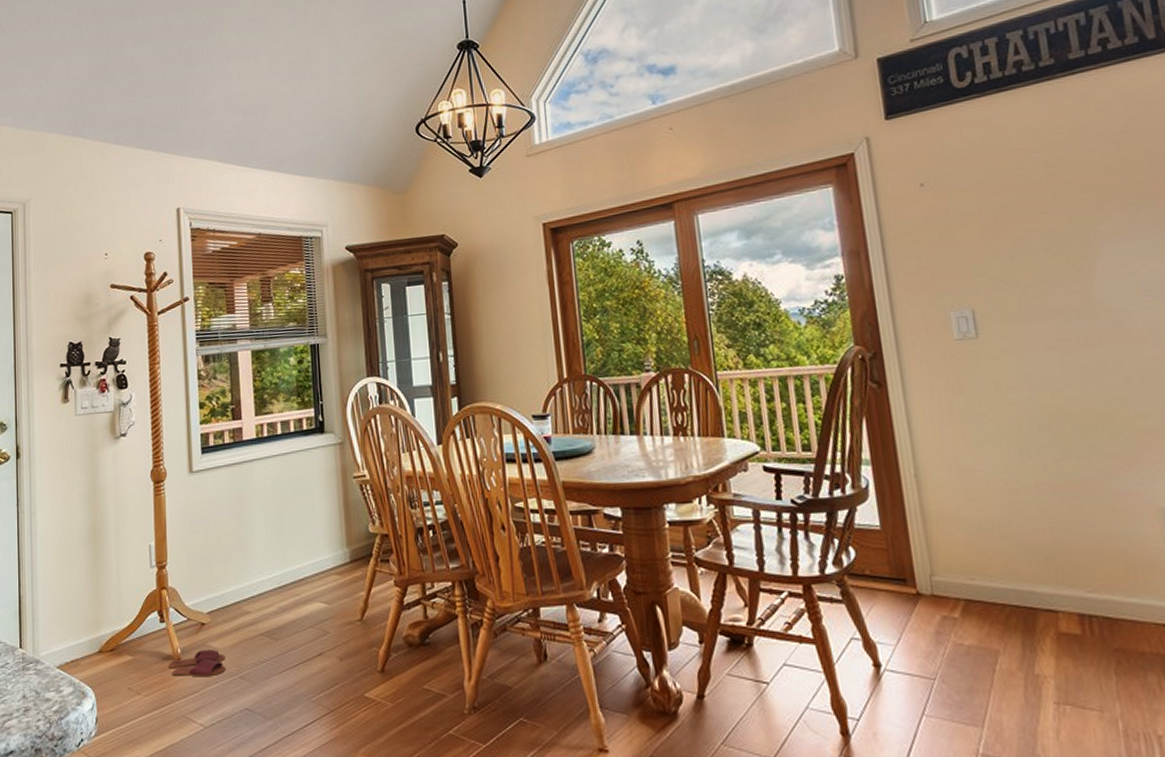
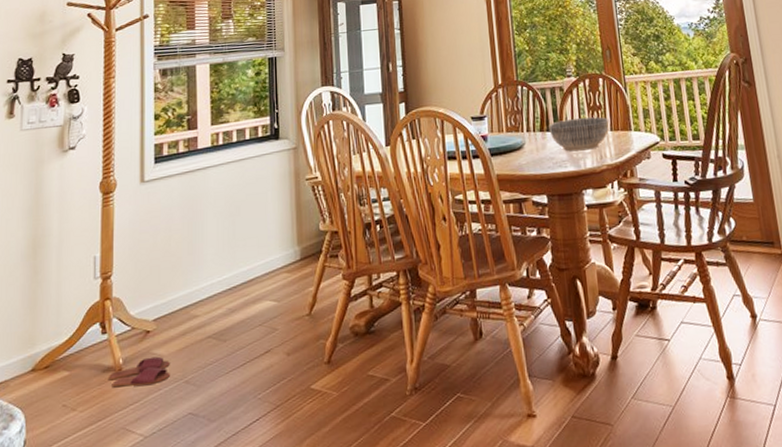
bowl: none [623,419,697,459] -> present [548,117,609,152]

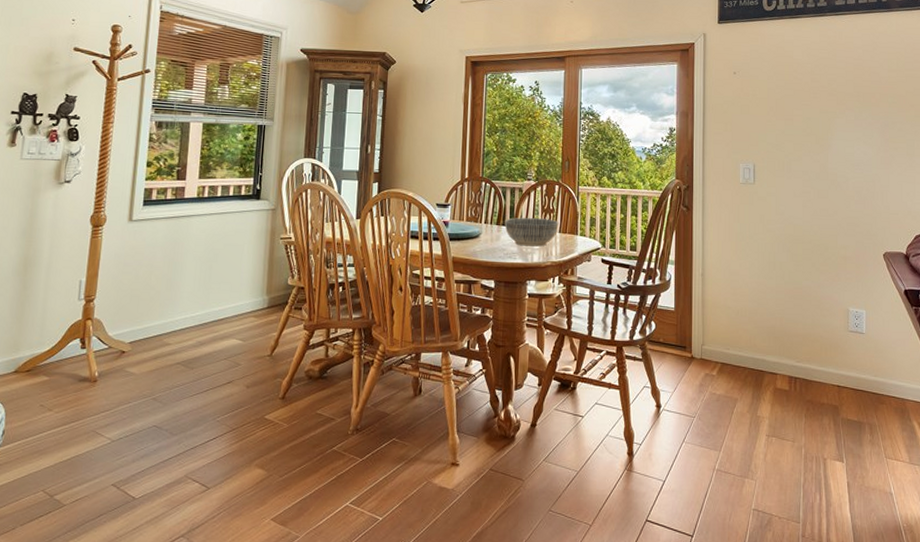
slippers: present [109,356,170,388] -> none [84,374,141,398]

